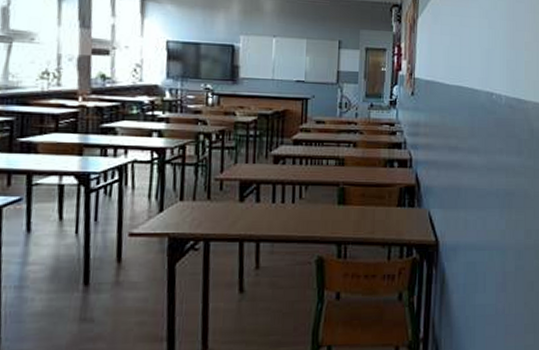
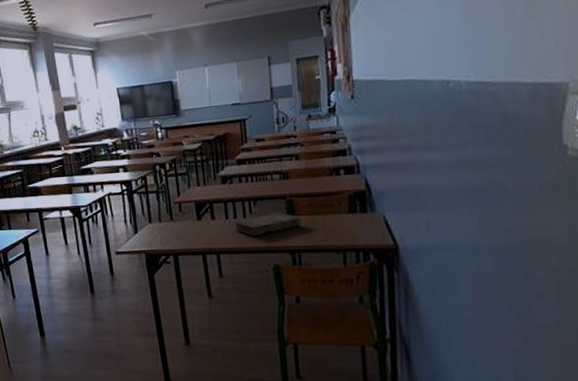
book: none [280,199,351,224] -> present [233,212,301,237]

